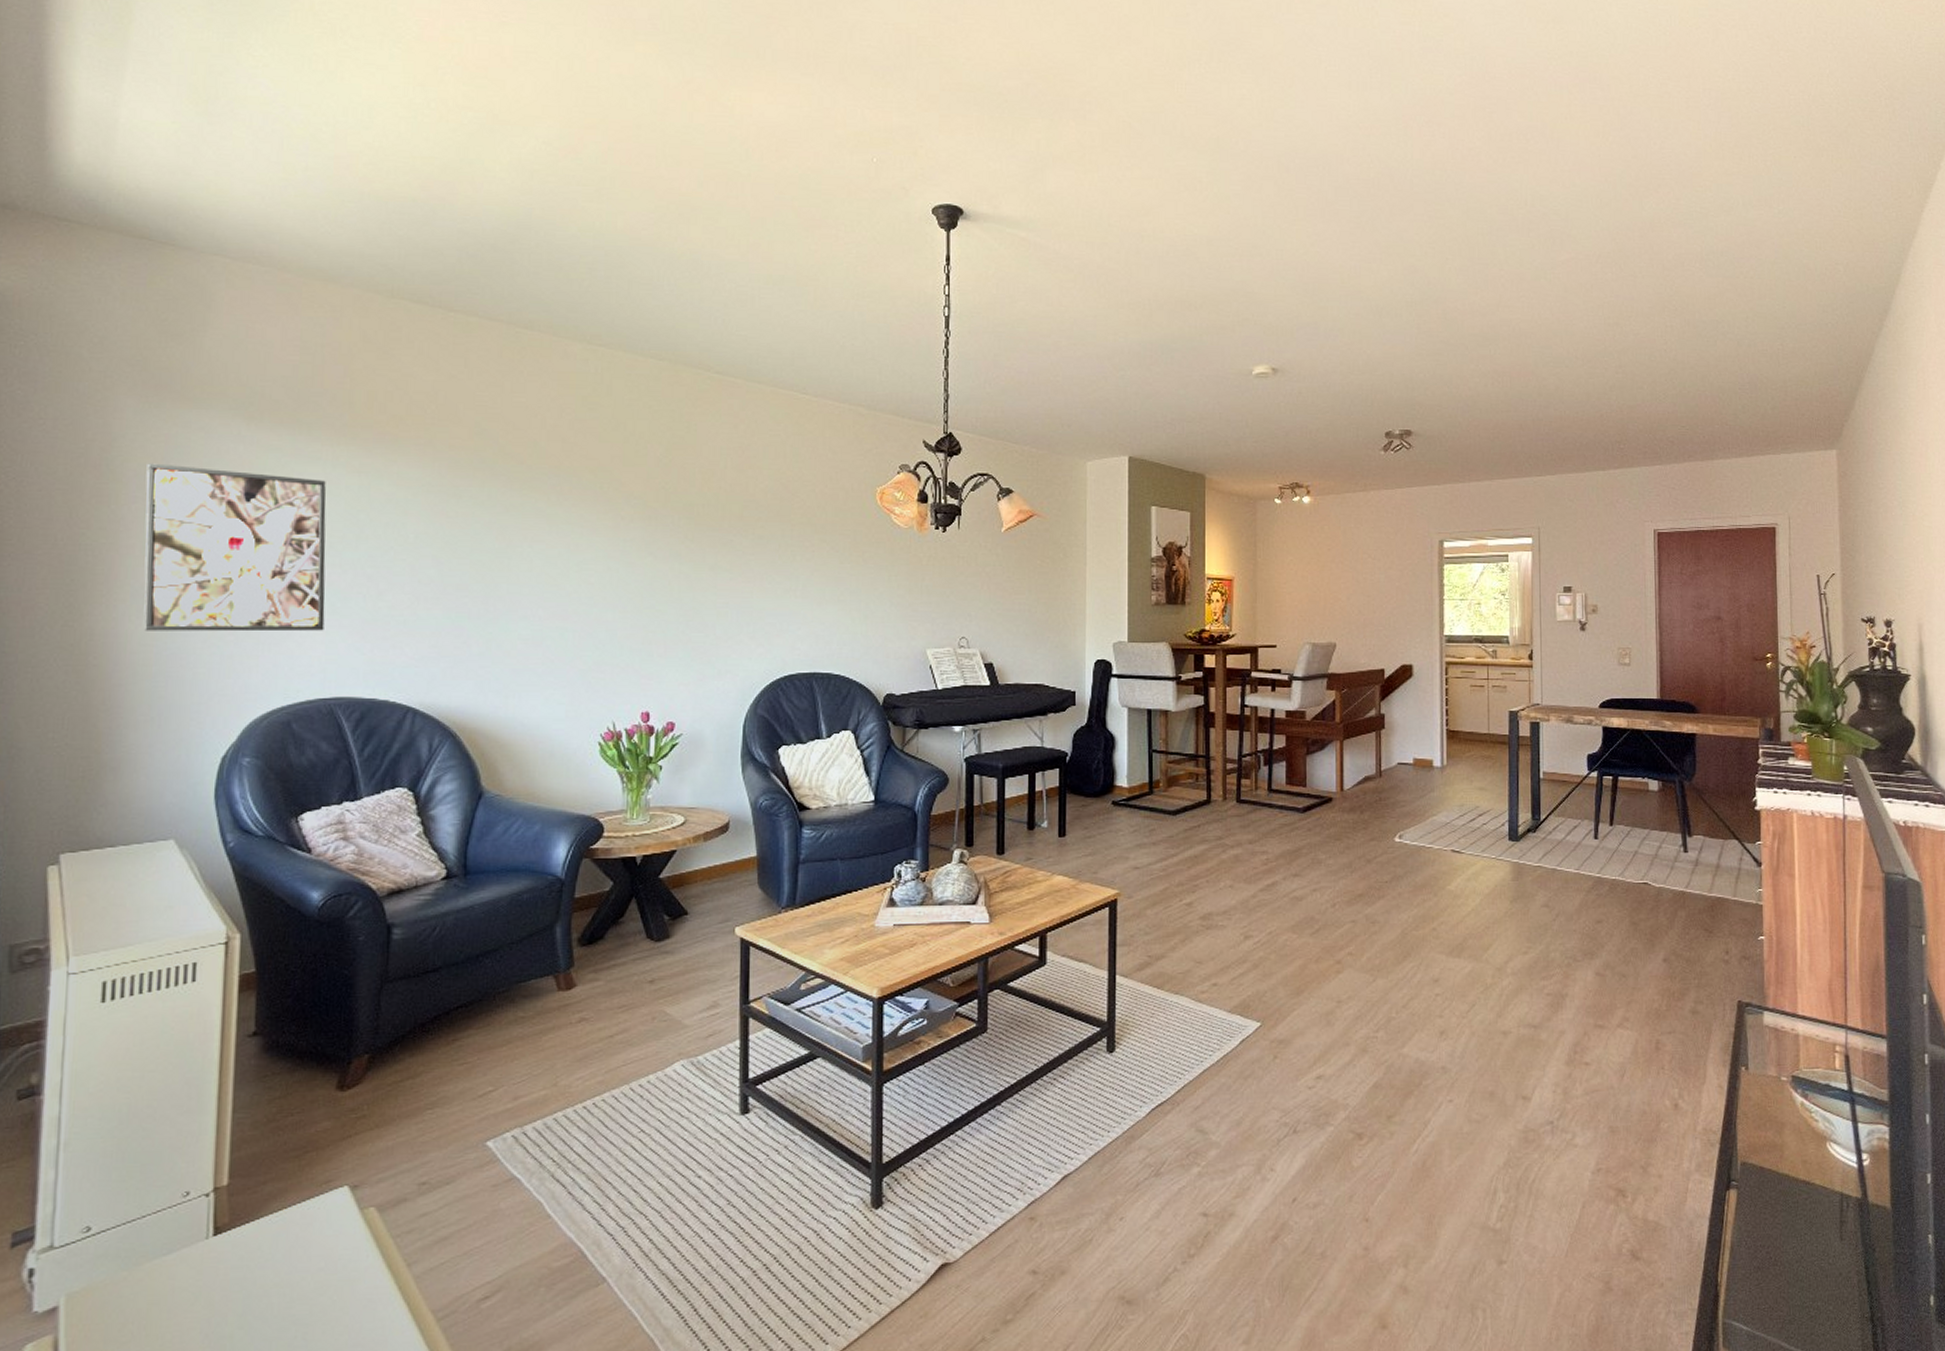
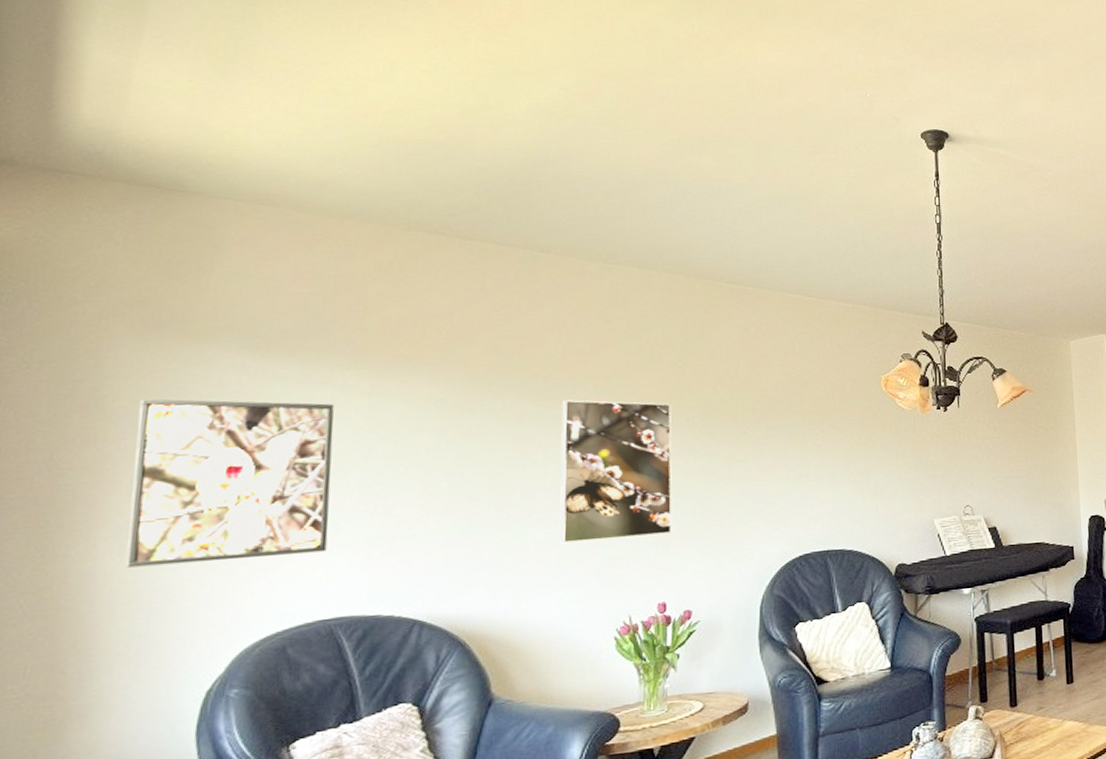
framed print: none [545,492,657,643] -> present [560,400,673,544]

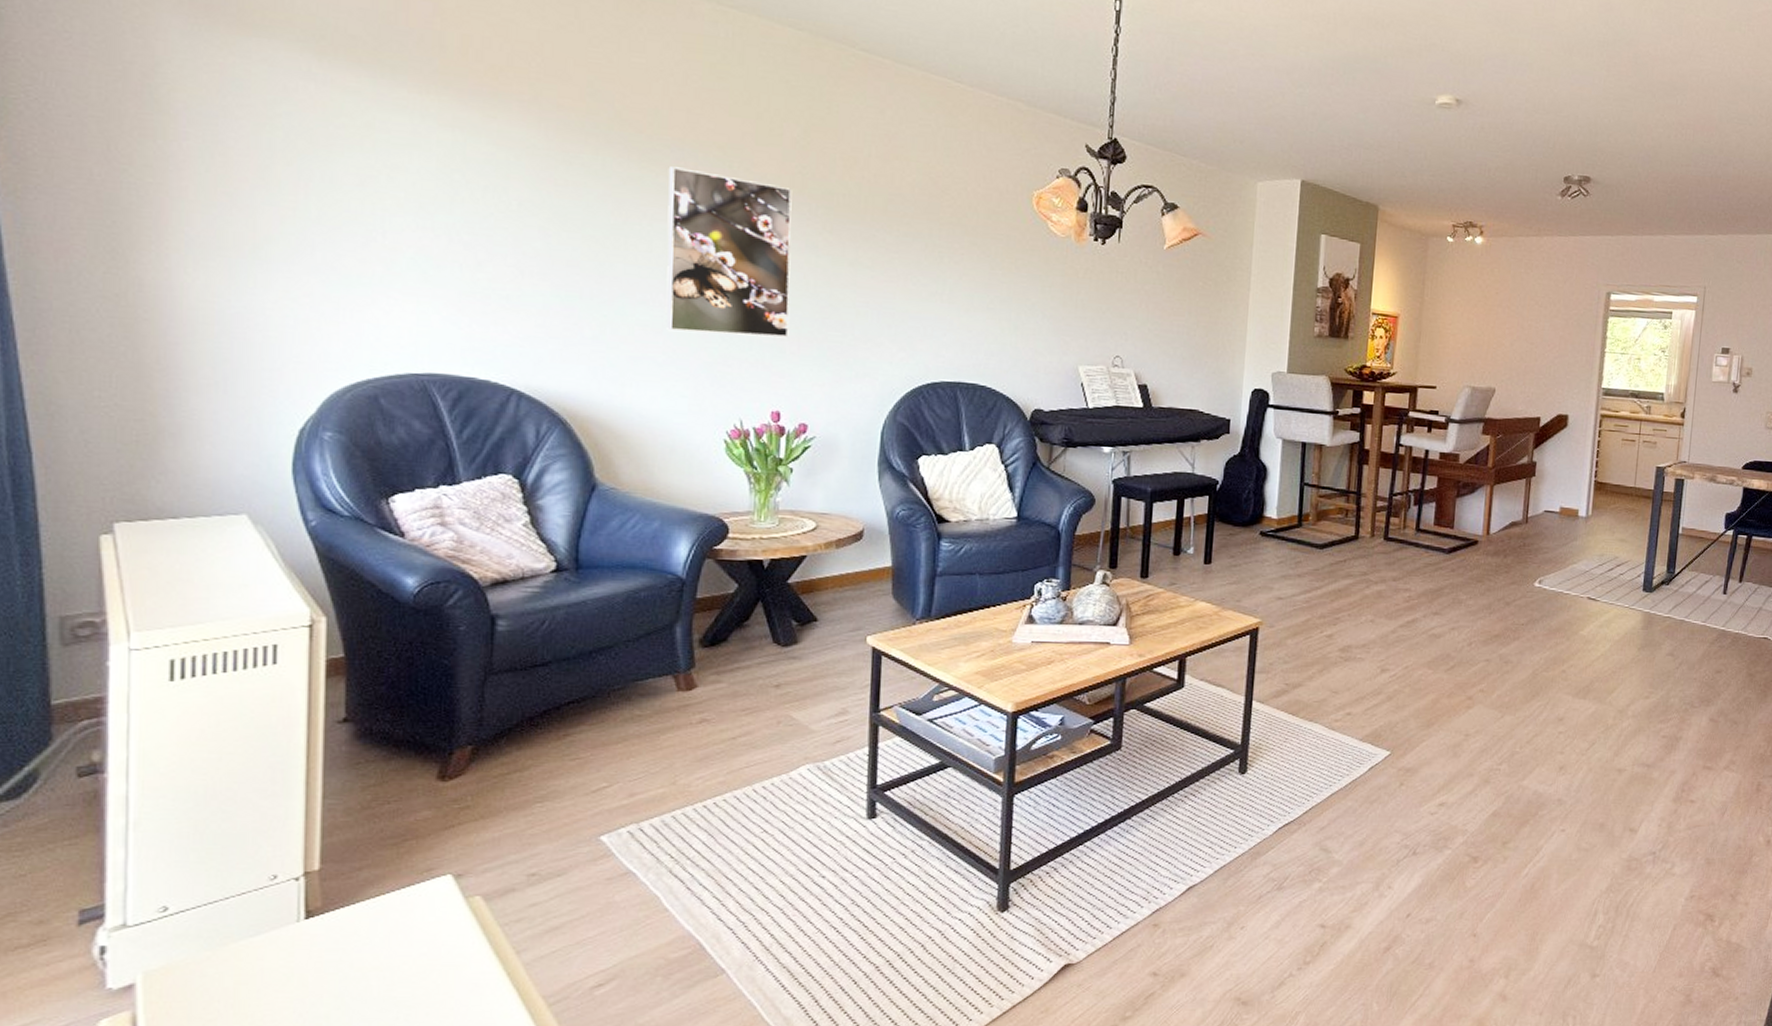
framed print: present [126,399,334,568] -> none [198,95,416,300]

